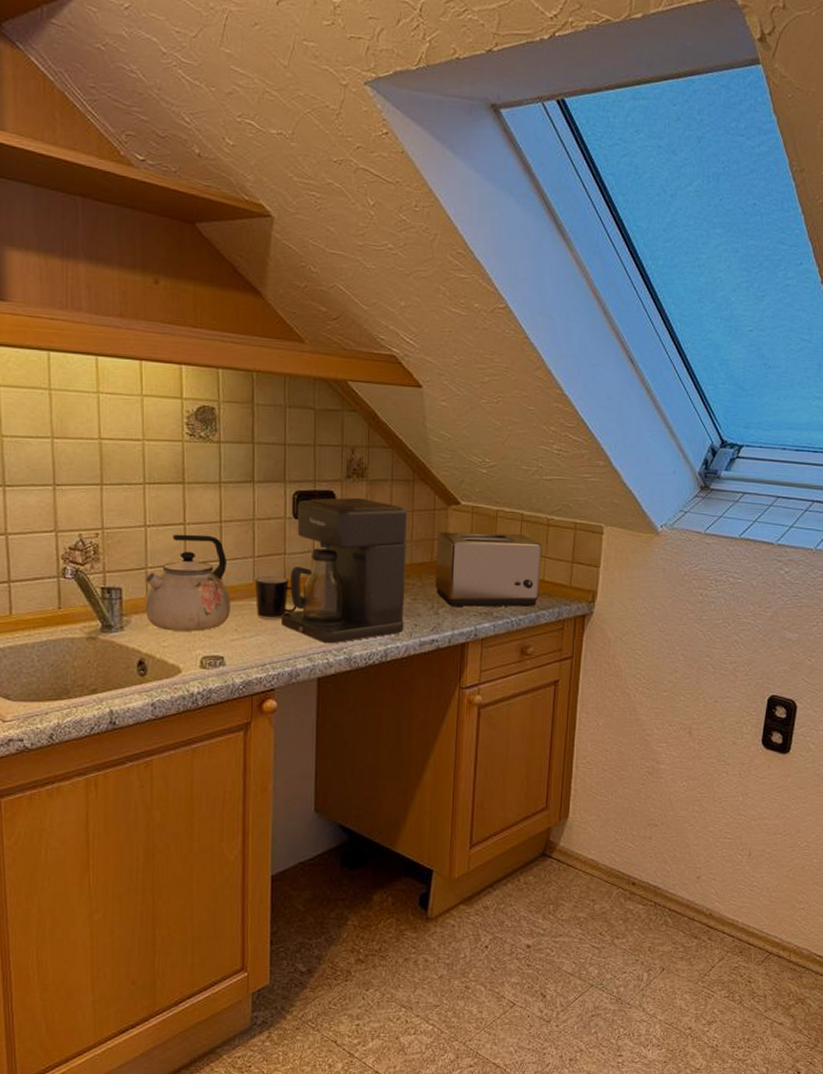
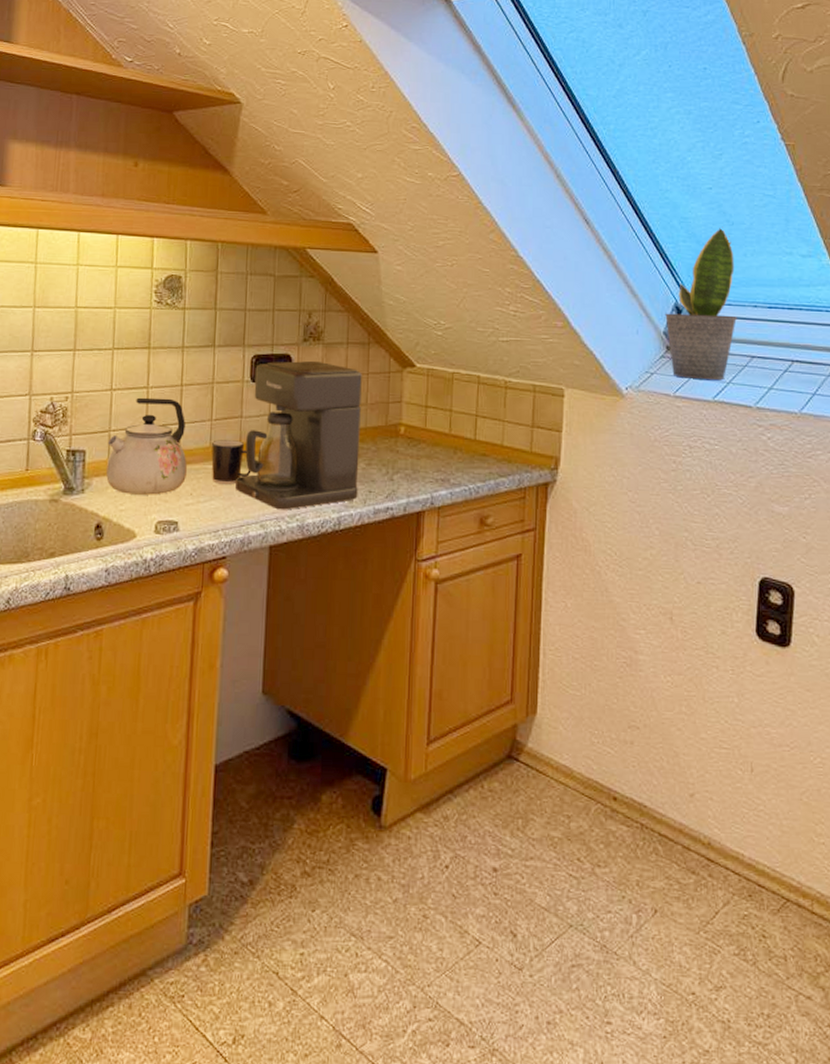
toaster: present [434,532,542,607] -> none [389,394,500,474]
potted plant: none [701,370,769,518] -> present [665,227,738,380]

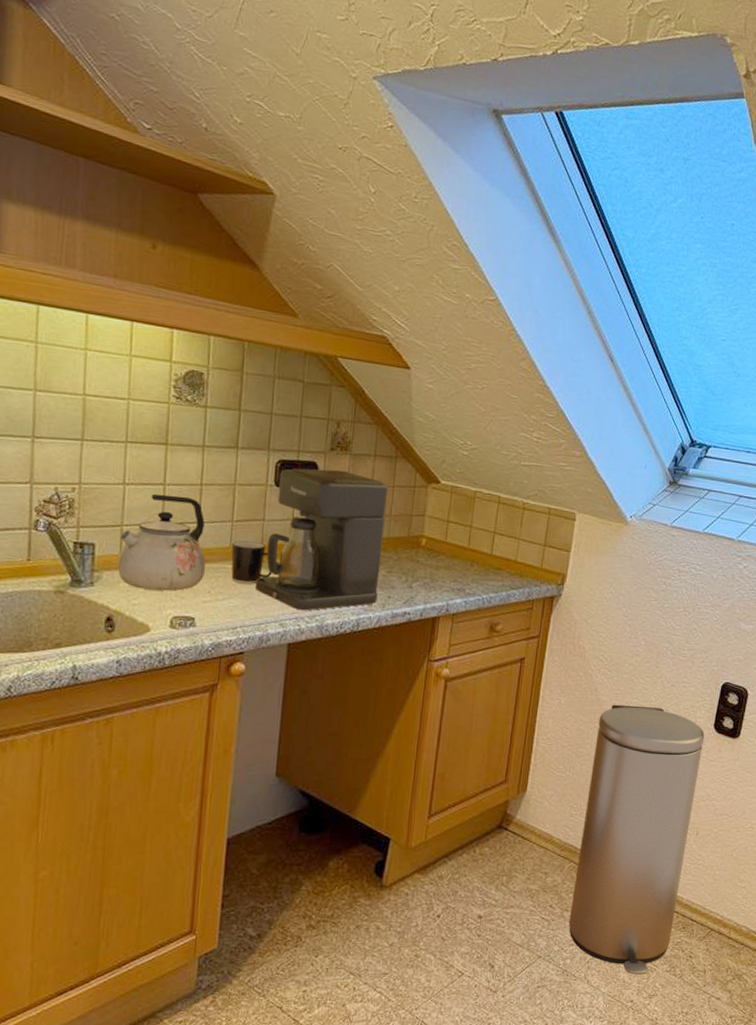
pedal bin: none [602,607,746,957] -> present [568,704,705,975]
potted plant: present [665,227,738,380] -> none [671,377,737,514]

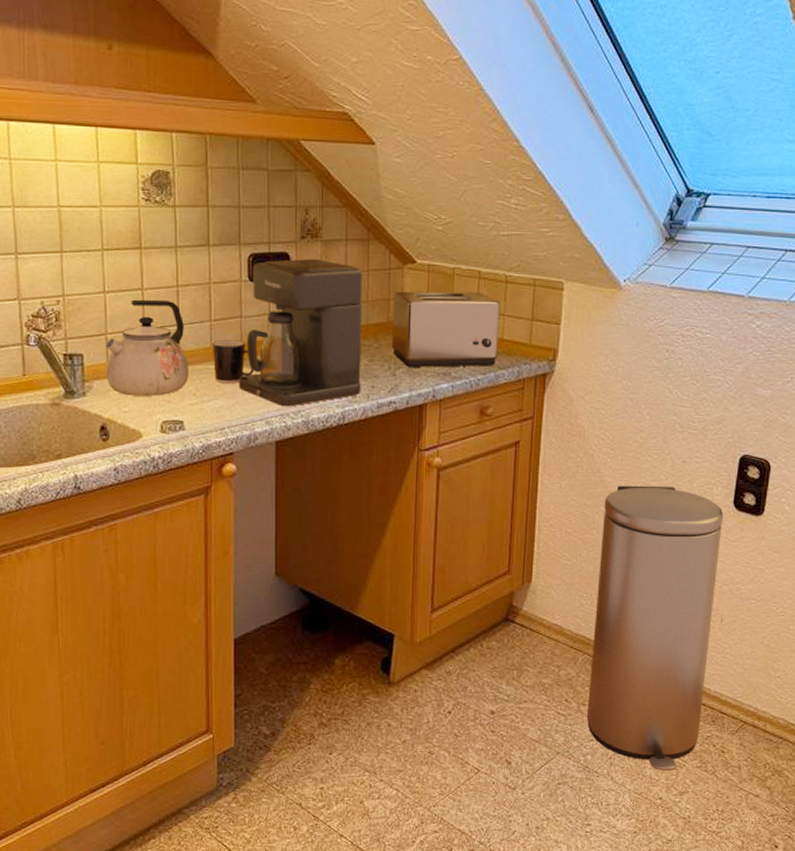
toaster: none [410,508,517,586] -> present [391,291,500,368]

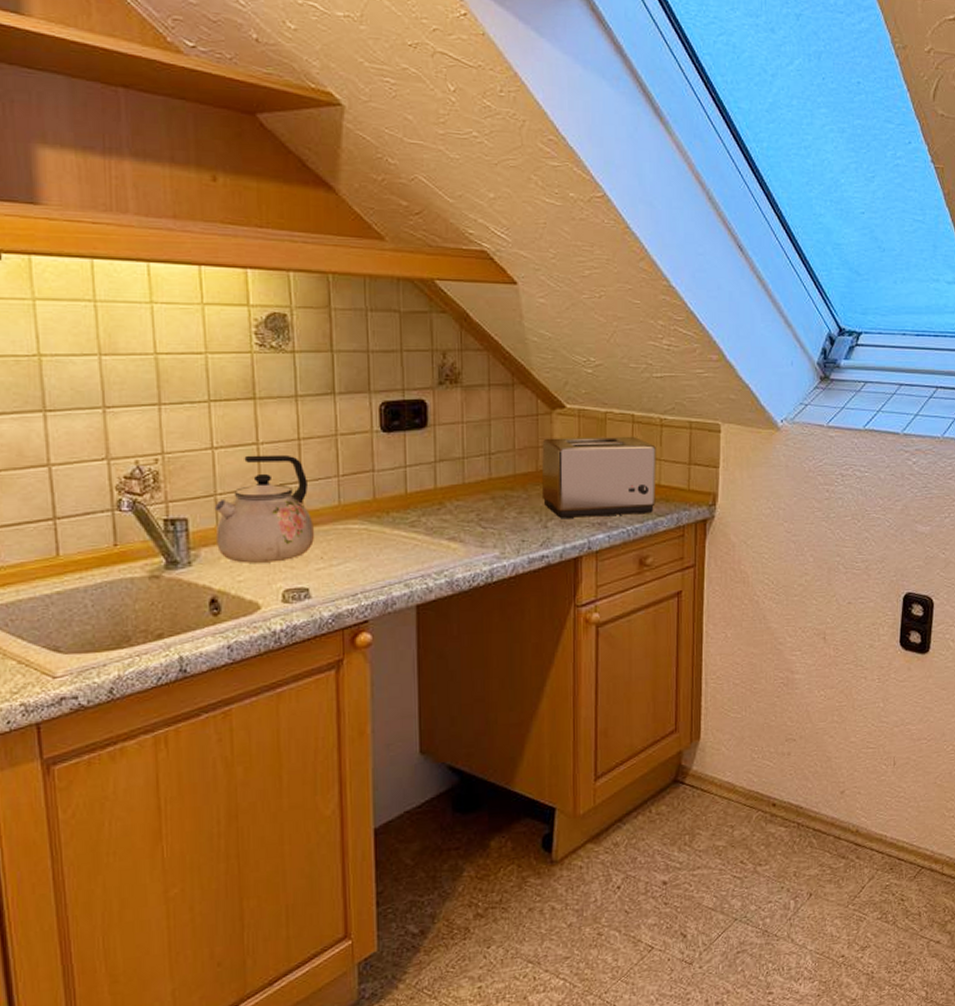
mug: present [212,340,254,384] -> none [340,496,390,545]
coffee maker: present [239,258,362,407] -> none [373,405,510,567]
pedal bin: present [586,485,724,771] -> none [763,629,891,927]

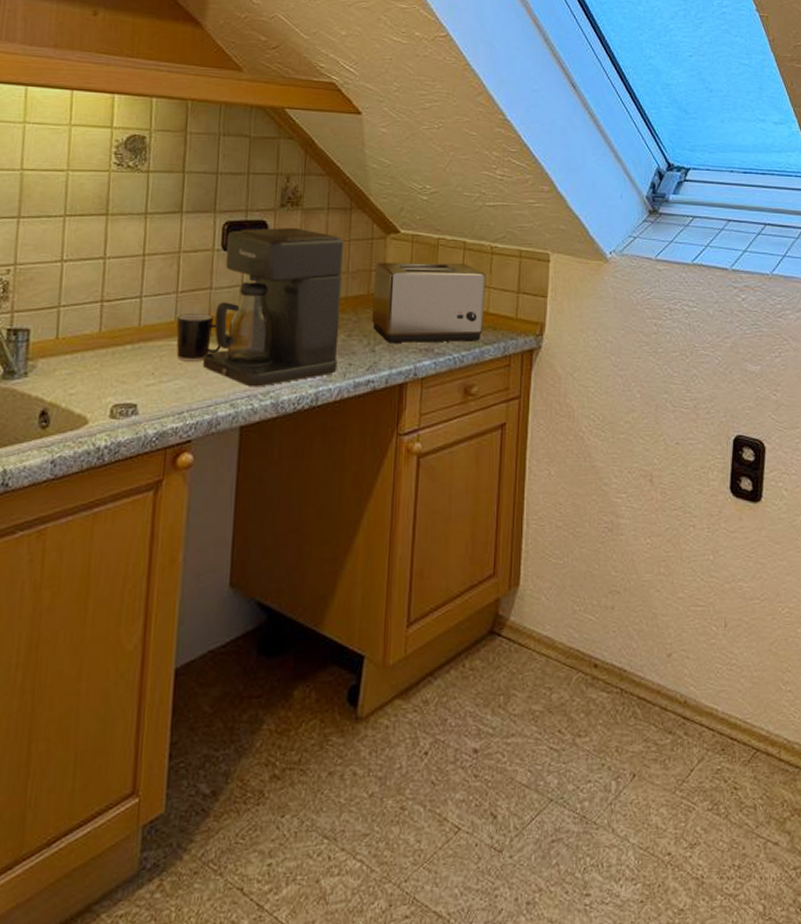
kettle: present [214,454,315,563] -> none [53,269,150,376]
mug: none [340,496,390,545] -> present [176,313,221,362]
coffee maker: none [373,405,510,567] -> present [203,227,343,387]

